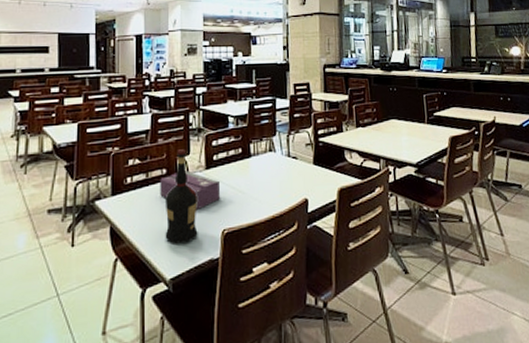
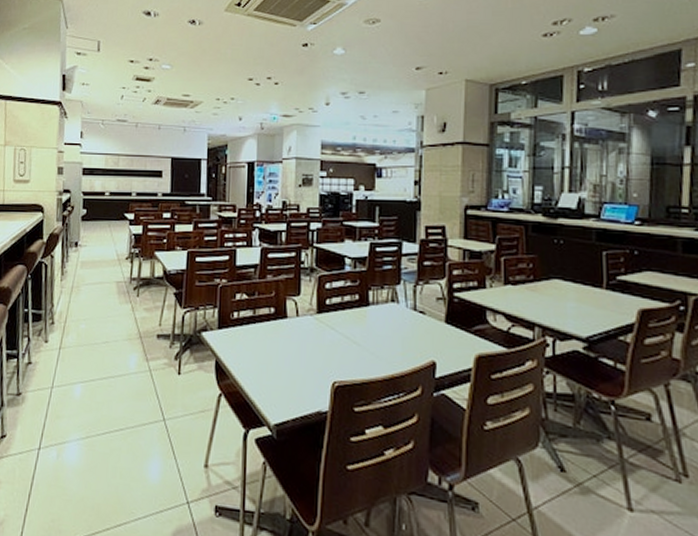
tissue box: present [160,170,221,211] -> none [267,312,333,357]
liquor: present [165,149,198,244] -> none [270,288,307,390]

